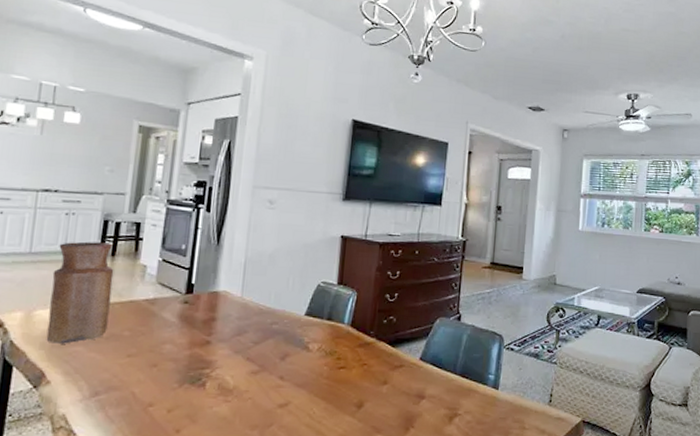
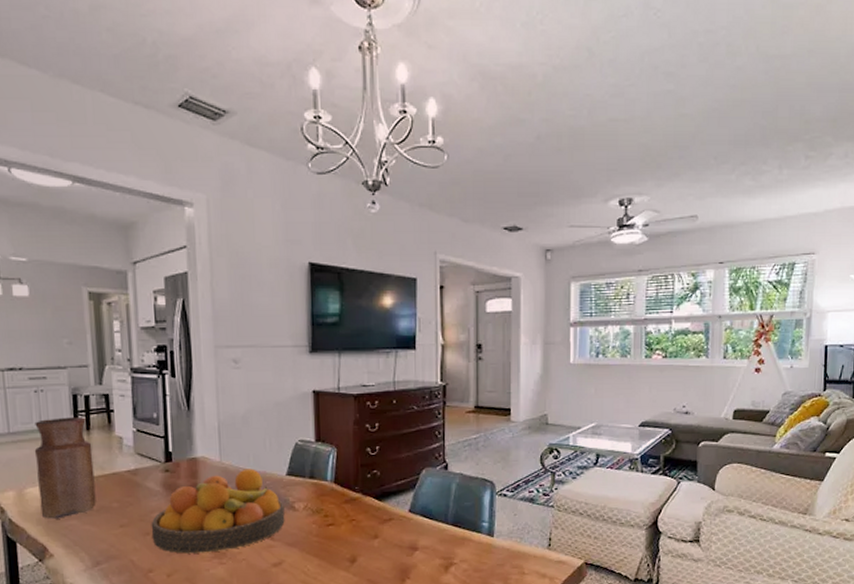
fruit bowl: none [158,306,299,389] -> present [151,468,285,554]

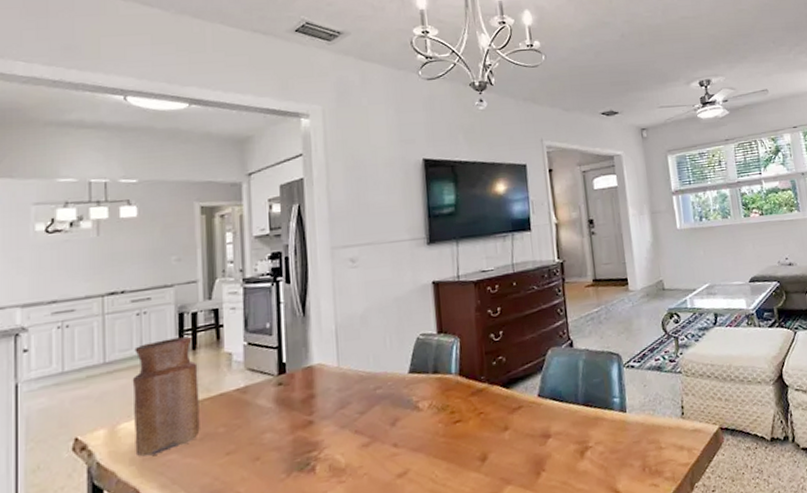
fruit bowl: present [151,468,285,554] -> none [261,370,409,478]

